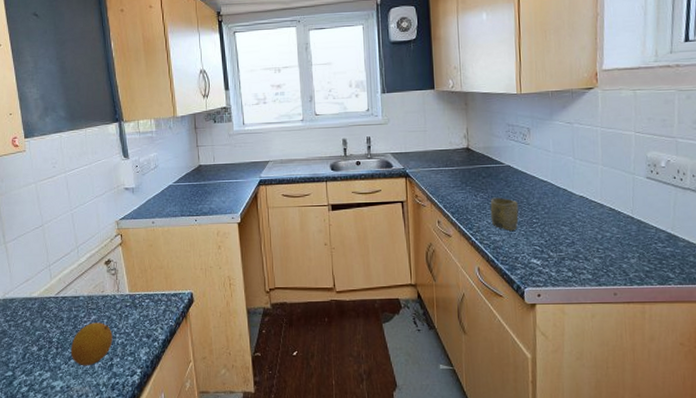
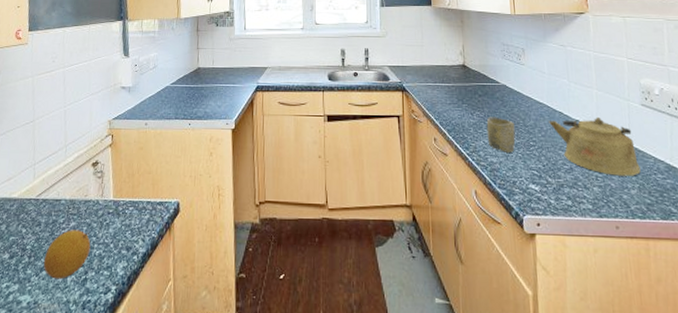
kettle: none [552,191,642,247] -> present [549,116,641,176]

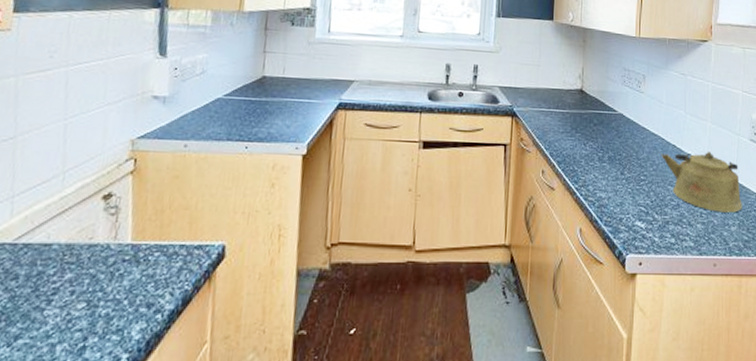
fruit: present [43,230,91,280] -> none [19,283,95,350]
cup: present [486,117,516,153] -> none [598,148,627,187]

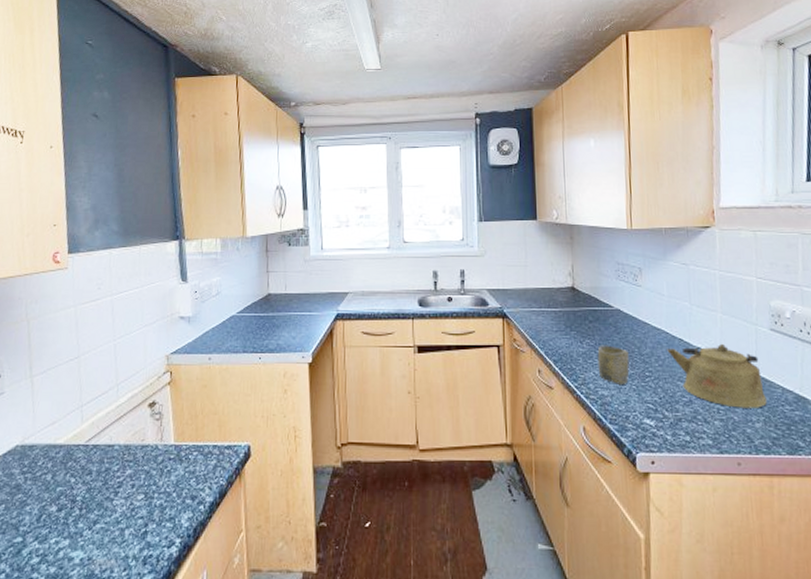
cup: none [598,148,627,187] -> present [597,345,630,384]

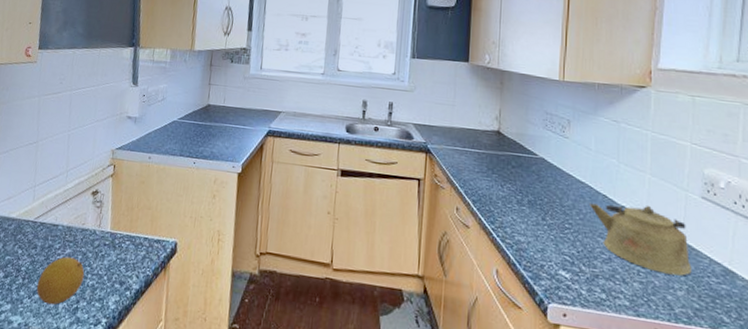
fruit: none [96,478,150,533] -> present [36,256,85,305]
cup: present [597,345,630,384] -> none [516,191,549,233]

